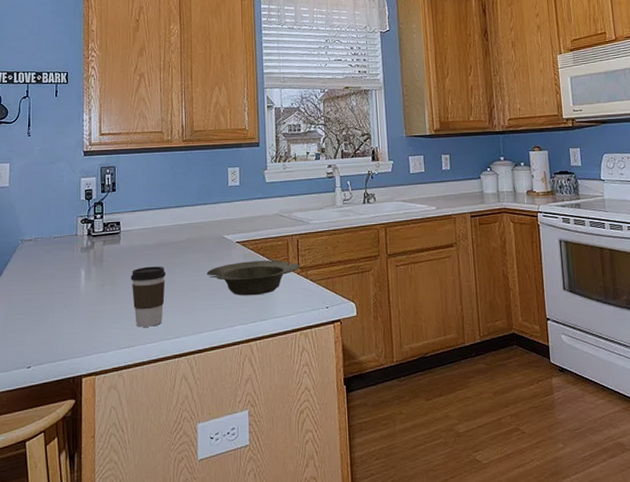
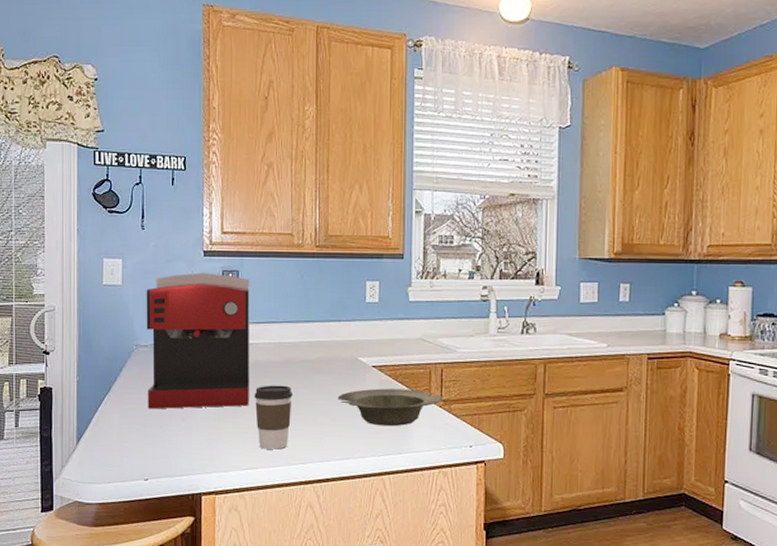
coffee maker: none [31,170,126,299] -> present [146,272,249,409]

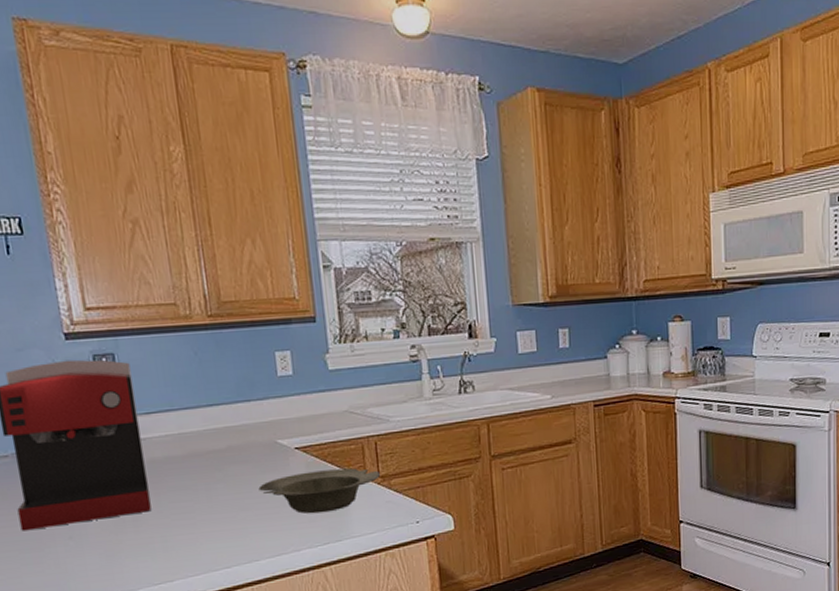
coffee cup: present [254,385,292,450] -> none [156,482,207,558]

